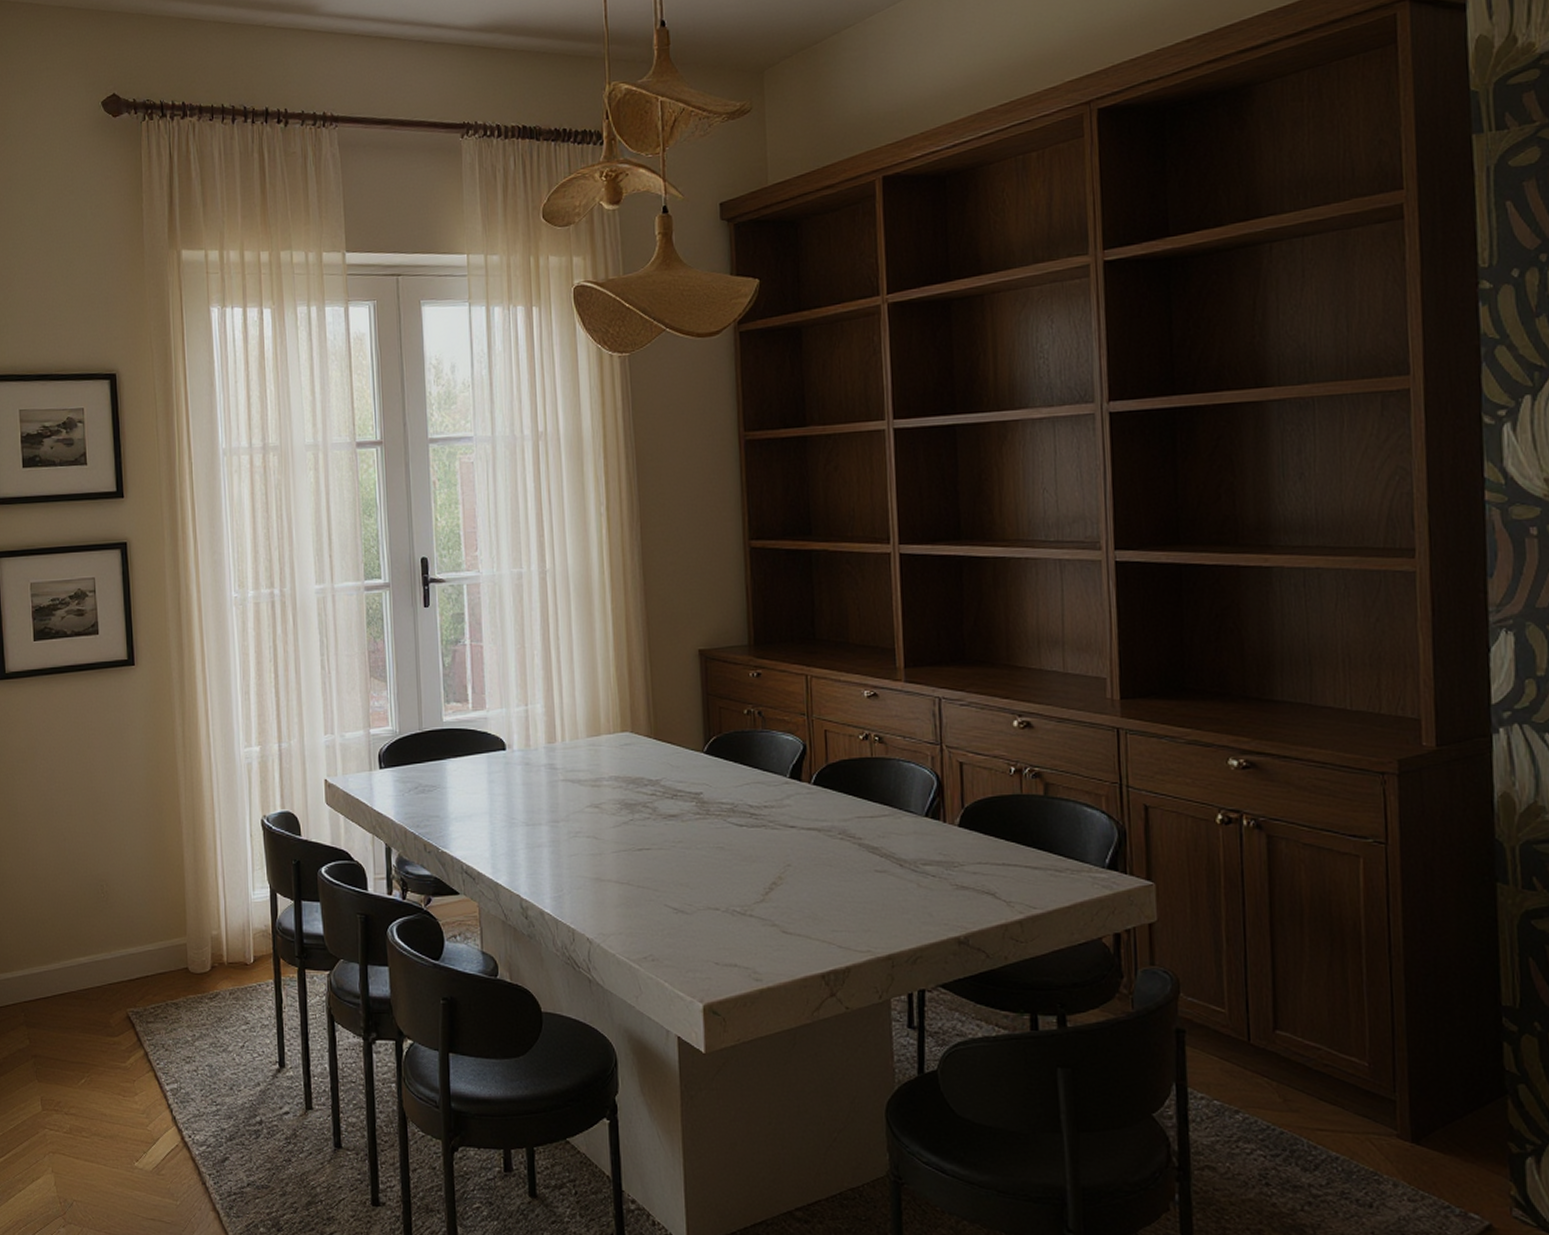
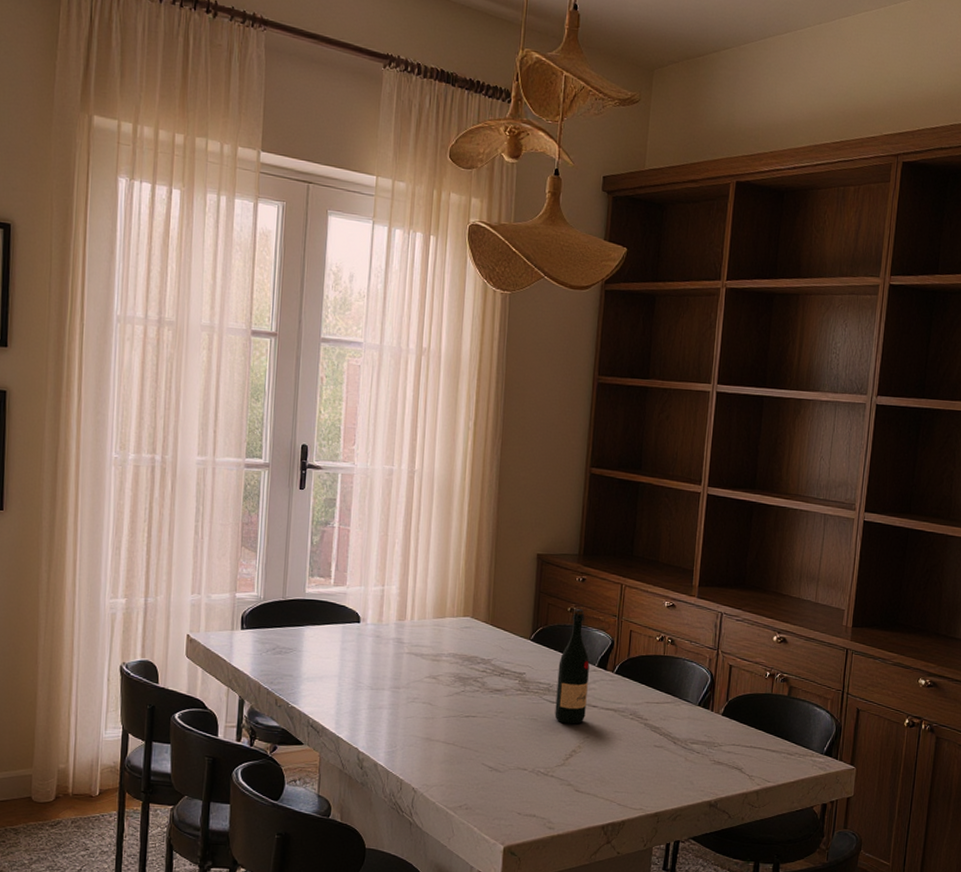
wine bottle: none [741,710,783,851] -> present [554,609,590,724]

